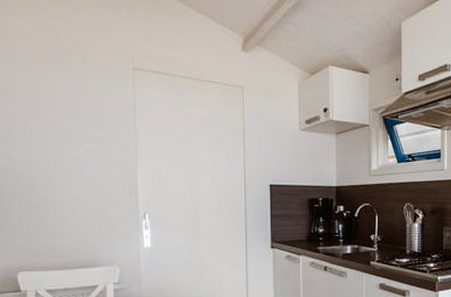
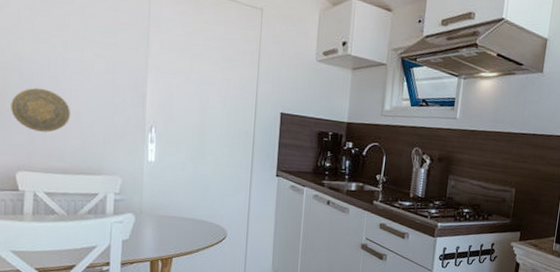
decorative plate: none [8,188,67,231] -> present [11,87,71,133]

